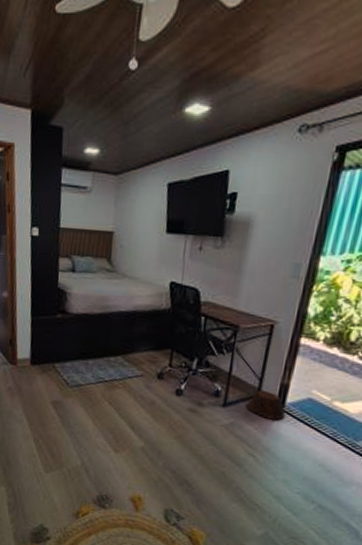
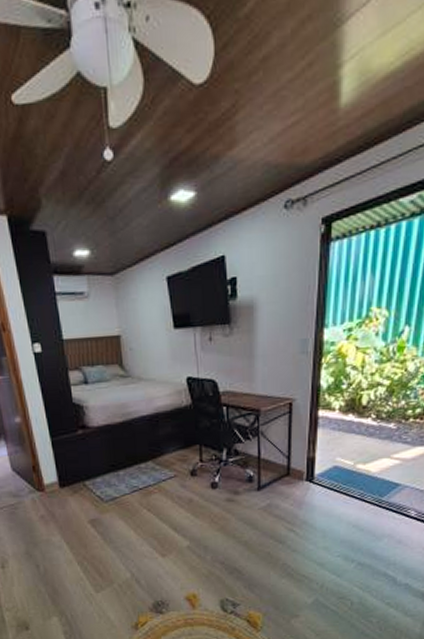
woven basket: present [245,390,286,421] -> none [278,467,317,494]

